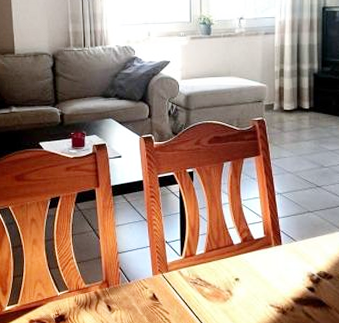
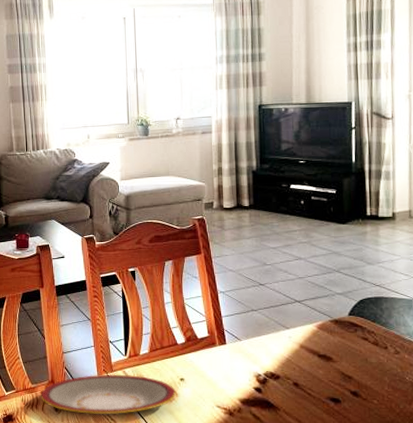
plate: none [94,275,230,315] -> present [41,375,176,415]

